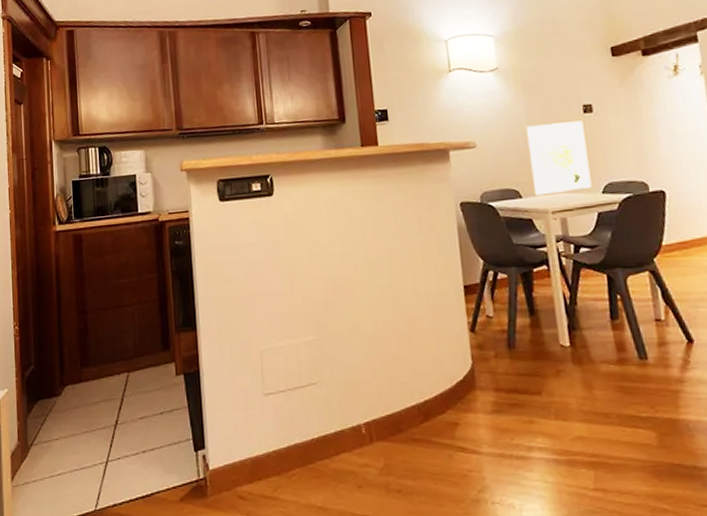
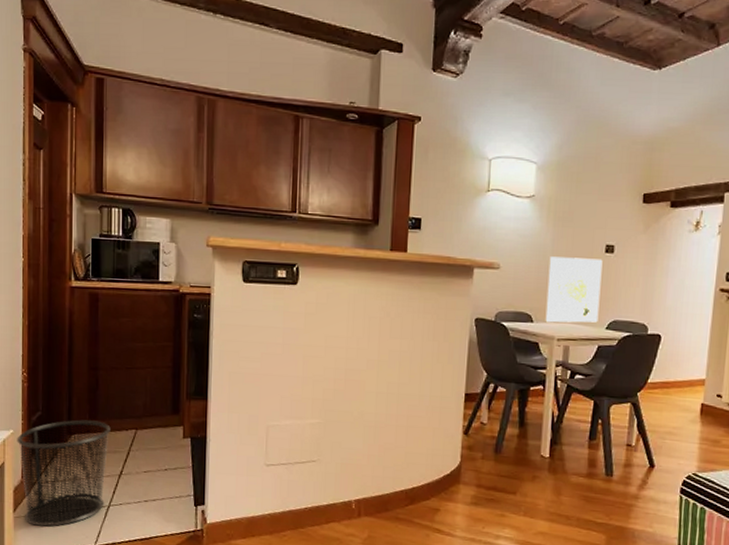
waste bin: none [11,368,103,494] -> present [17,419,111,527]

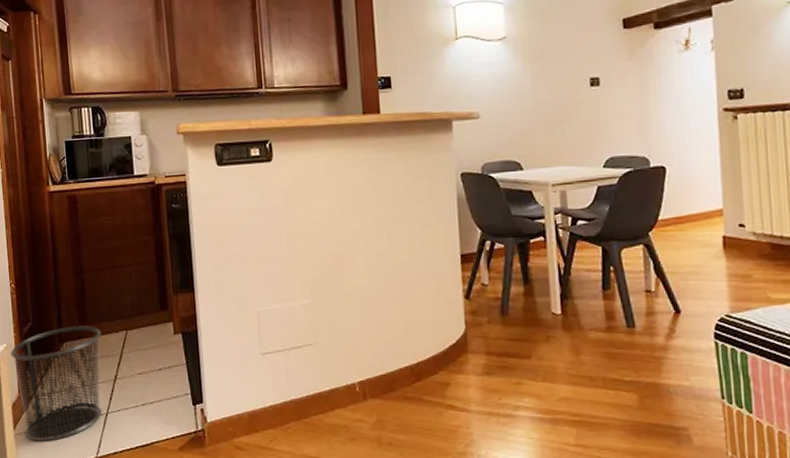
wall art: present [545,256,603,323] -> none [531,94,594,168]

